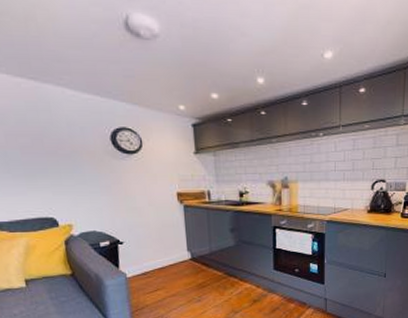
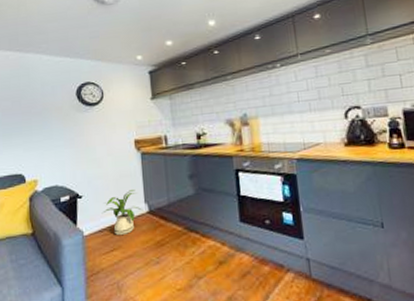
house plant: none [144,239,186,279] -> present [101,190,144,236]

